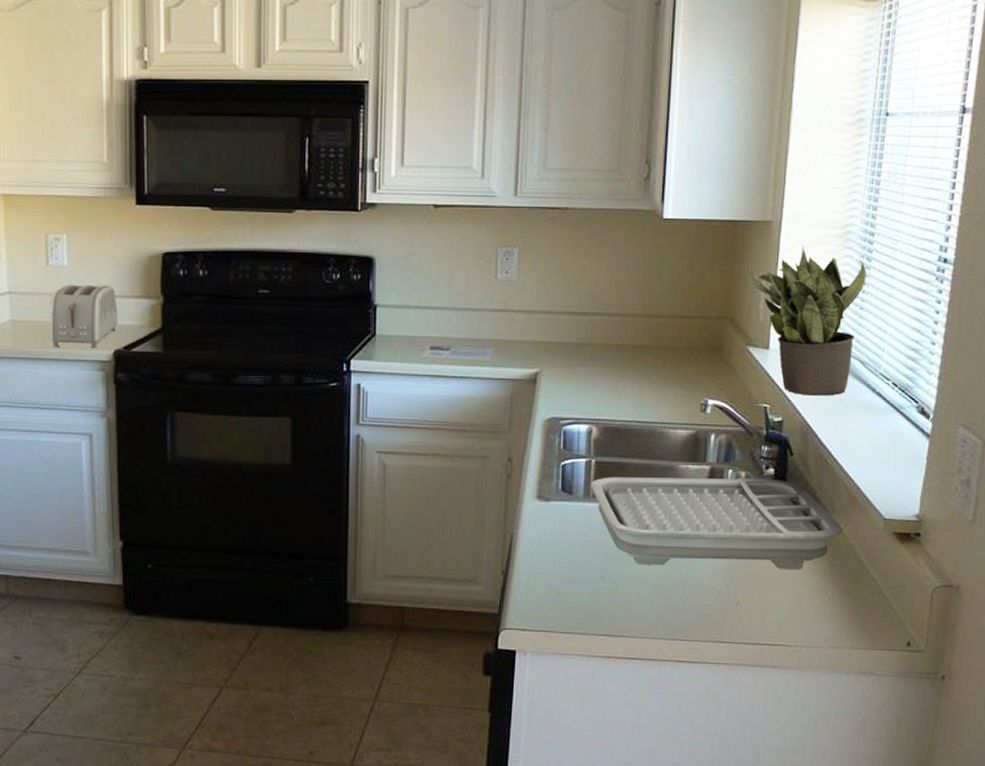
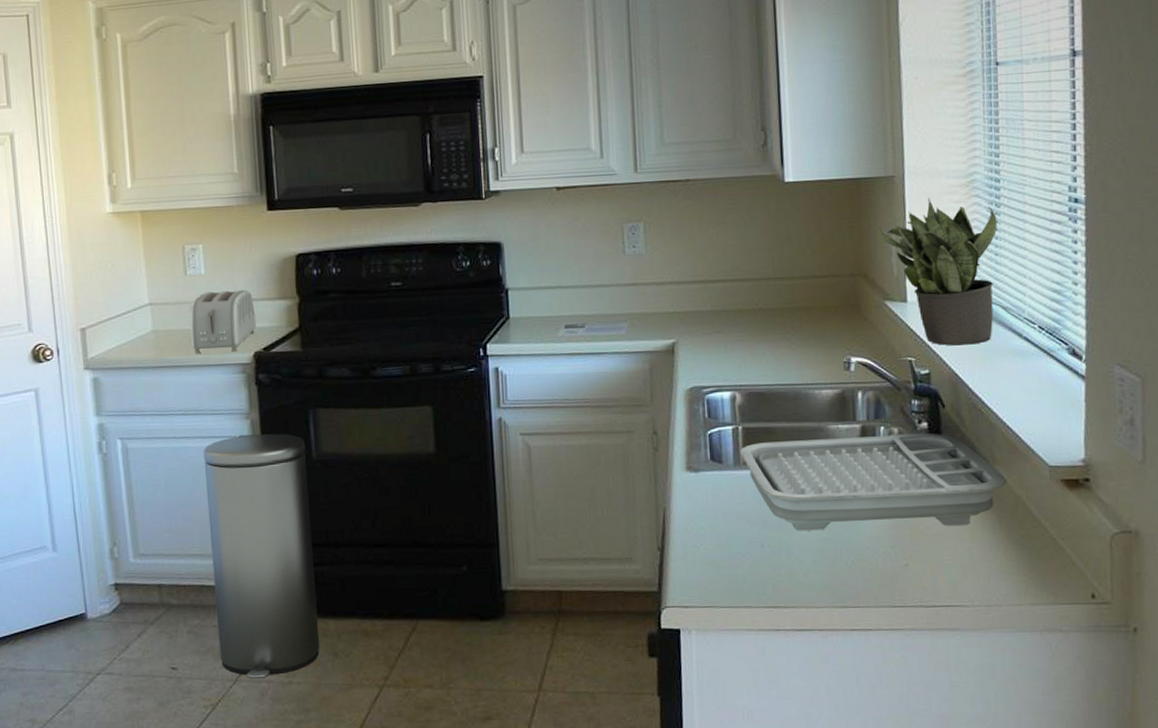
pedal bin: none [57,433,164,672] -> present [203,432,320,679]

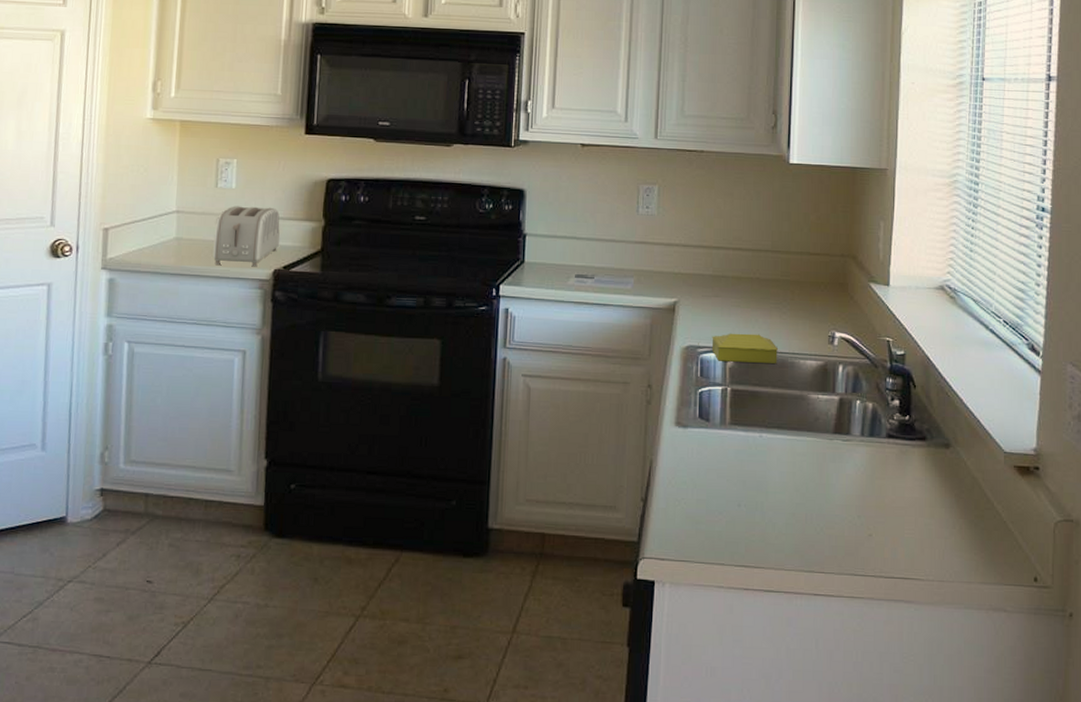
pedal bin: present [203,432,320,679] -> none [198,350,312,599]
sponge: none [702,367,791,403] -> present [698,333,779,363]
dish rack: present [739,432,1007,531] -> none [726,405,966,501]
potted plant: present [879,197,998,346] -> none [870,192,974,331]

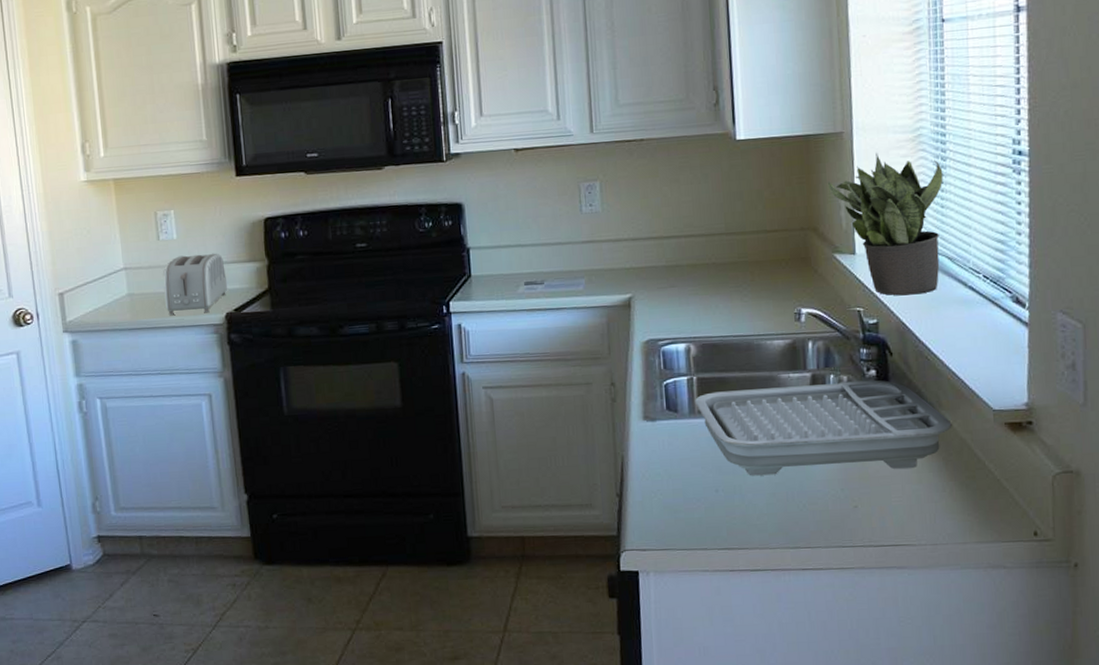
sponge: present [698,333,779,363] -> none [658,319,743,355]
dish rack: none [726,405,966,501] -> present [694,379,952,476]
potted plant: none [870,192,974,331] -> present [828,152,943,296]

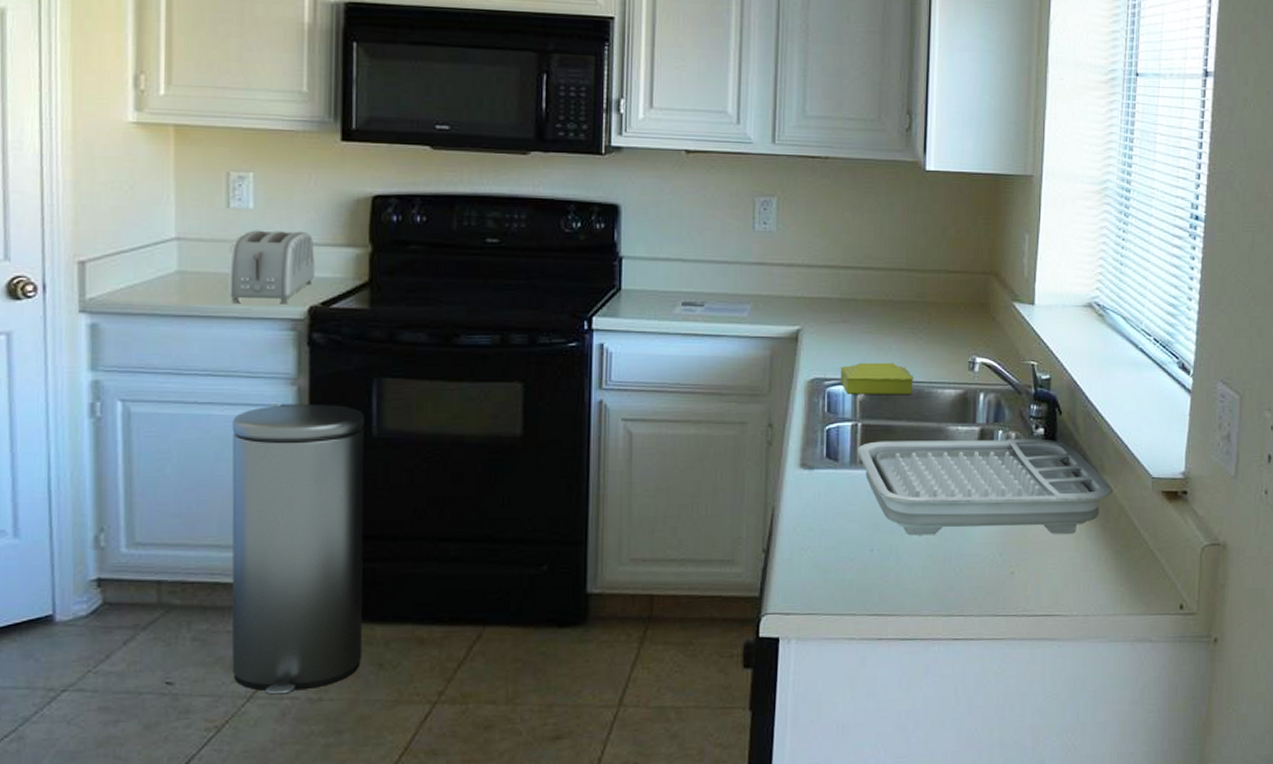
pedal bin: none [179,389,295,624] -> present [231,404,364,695]
sponge: none [658,319,743,355] -> present [824,362,915,397]
potted plant: present [828,152,943,296] -> none [1014,200,1125,352]

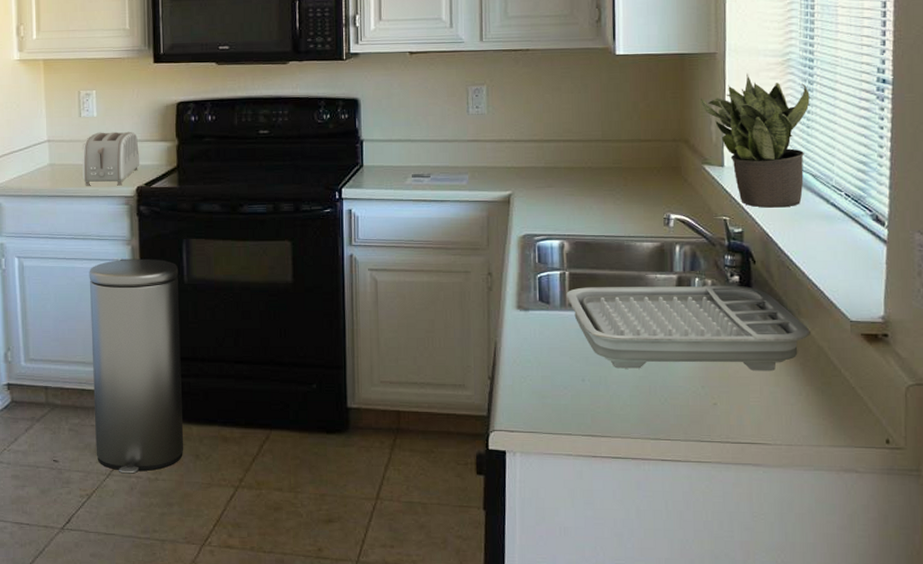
sponge: present [824,362,915,397] -> none [534,220,615,250]
potted plant: none [1014,200,1125,352] -> present [701,73,810,208]

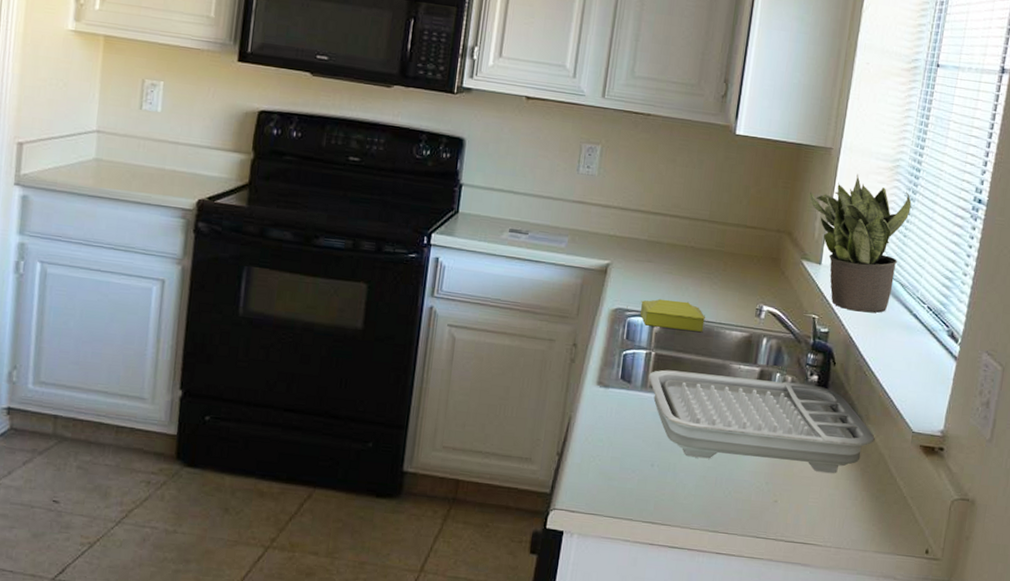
toaster: present [82,131,140,186] -> none [133,130,207,196]
pedal bin: present [89,258,184,474] -> none [106,279,234,524]
sponge: none [534,220,615,250] -> present [627,298,706,332]

